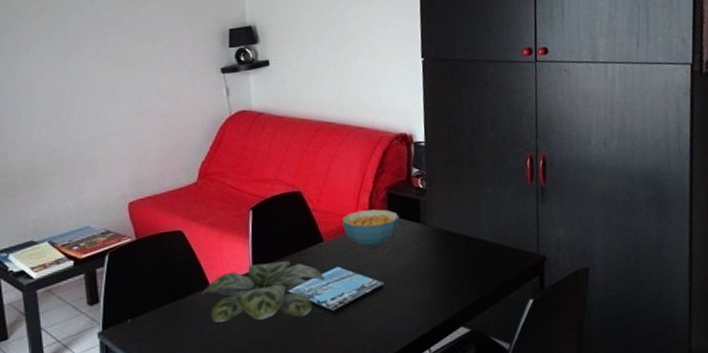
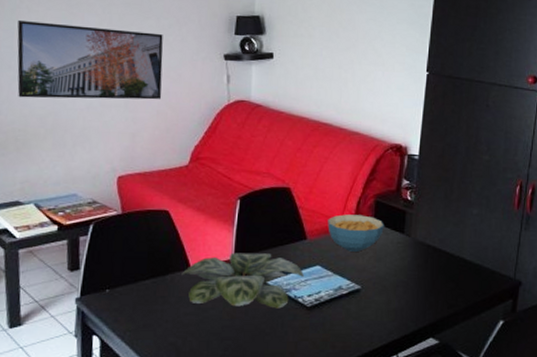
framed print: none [18,56,164,138] -> present [17,19,163,100]

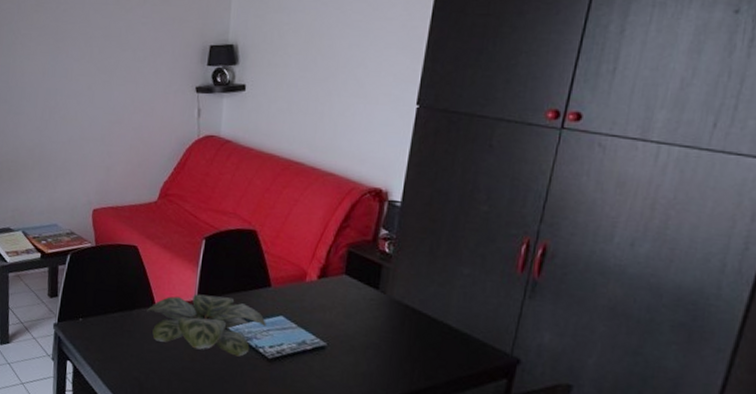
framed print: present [17,19,163,100] -> none [11,55,139,134]
cereal bowl: present [327,214,384,252] -> none [294,263,357,305]

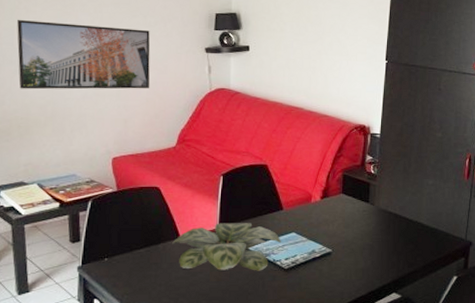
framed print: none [11,55,139,134] -> present [17,19,150,90]

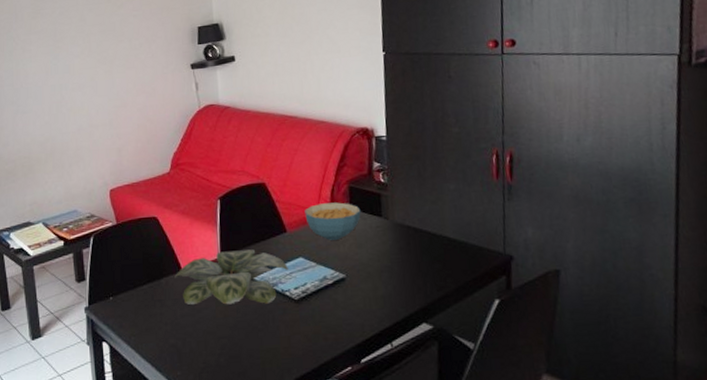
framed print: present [17,19,150,90] -> none [16,53,140,129]
cereal bowl: none [301,187,351,219] -> present [305,202,361,240]

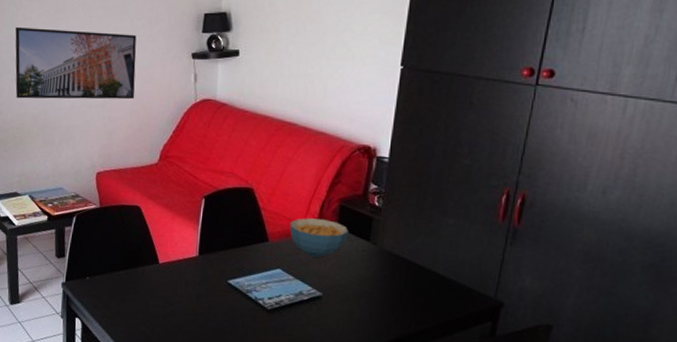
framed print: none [16,53,140,129] -> present [15,26,137,100]
plant: present [174,249,289,305] -> none [151,250,266,309]

